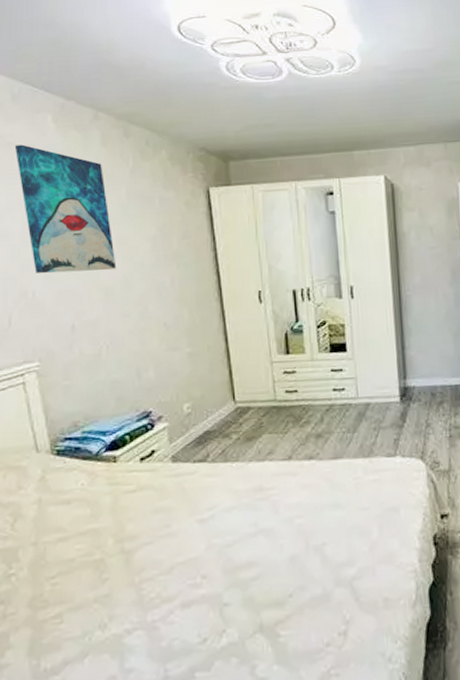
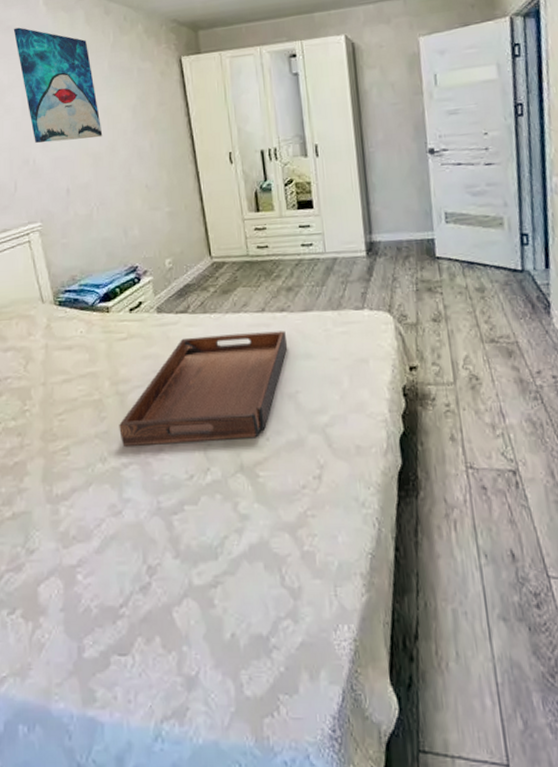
serving tray: none [123,479,315,610] -> present [119,330,288,446]

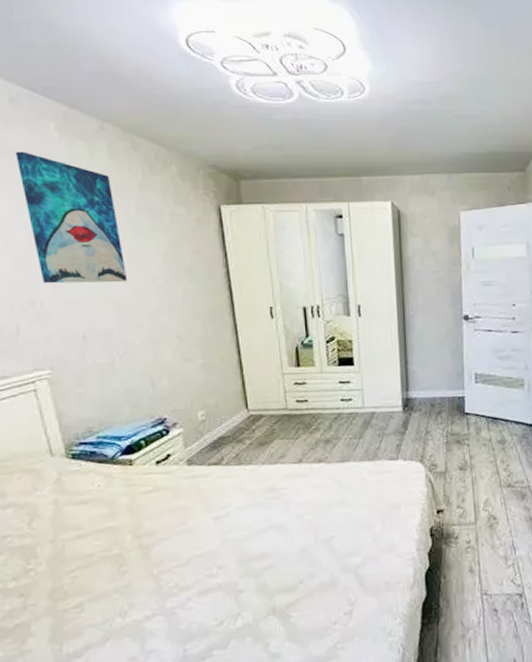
serving tray: present [119,330,288,446] -> none [142,480,324,599]

